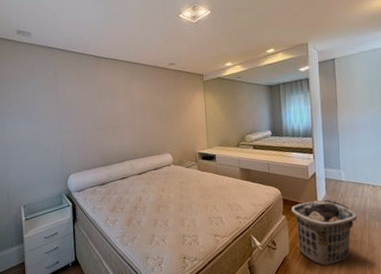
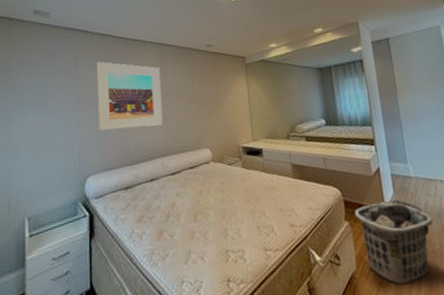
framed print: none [73,77,131,138] -> present [96,61,163,132]

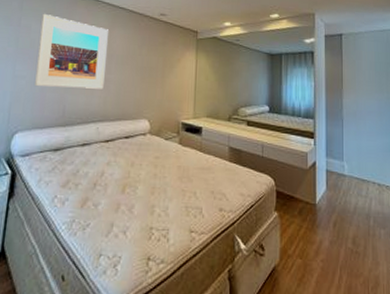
clothes hamper: present [355,199,433,284] -> none [286,196,361,282]

